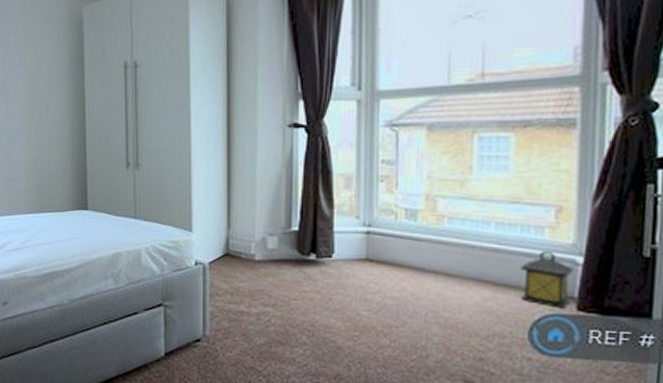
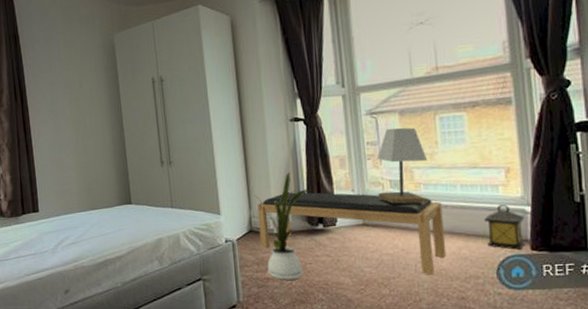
house plant: none [233,188,304,317] -> present [253,172,310,280]
bench: none [237,213,469,328] -> present [257,192,447,275]
lamp: none [388,145,457,241] -> present [376,127,428,204]

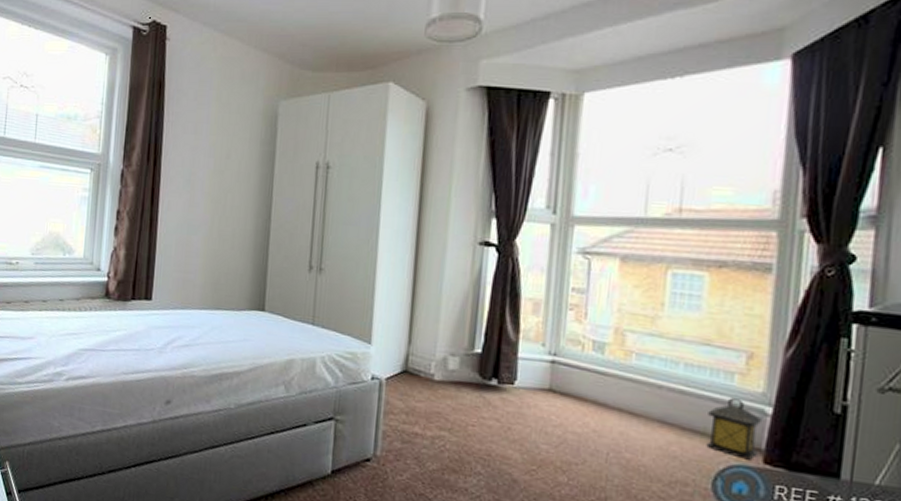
house plant: present [253,172,310,280] -> none [415,307,489,442]
bench: present [257,192,447,275] -> none [414,332,656,470]
lamp: present [376,127,428,204] -> none [574,275,648,378]

